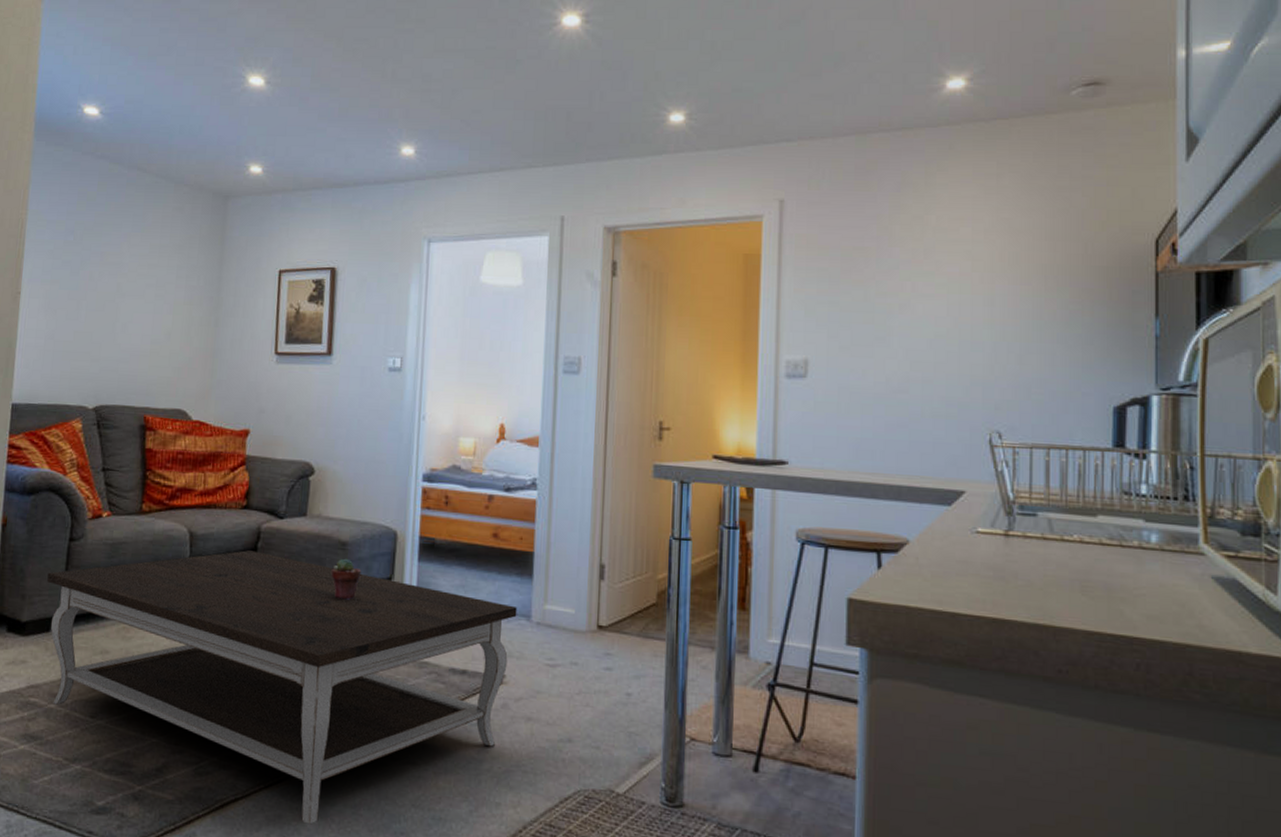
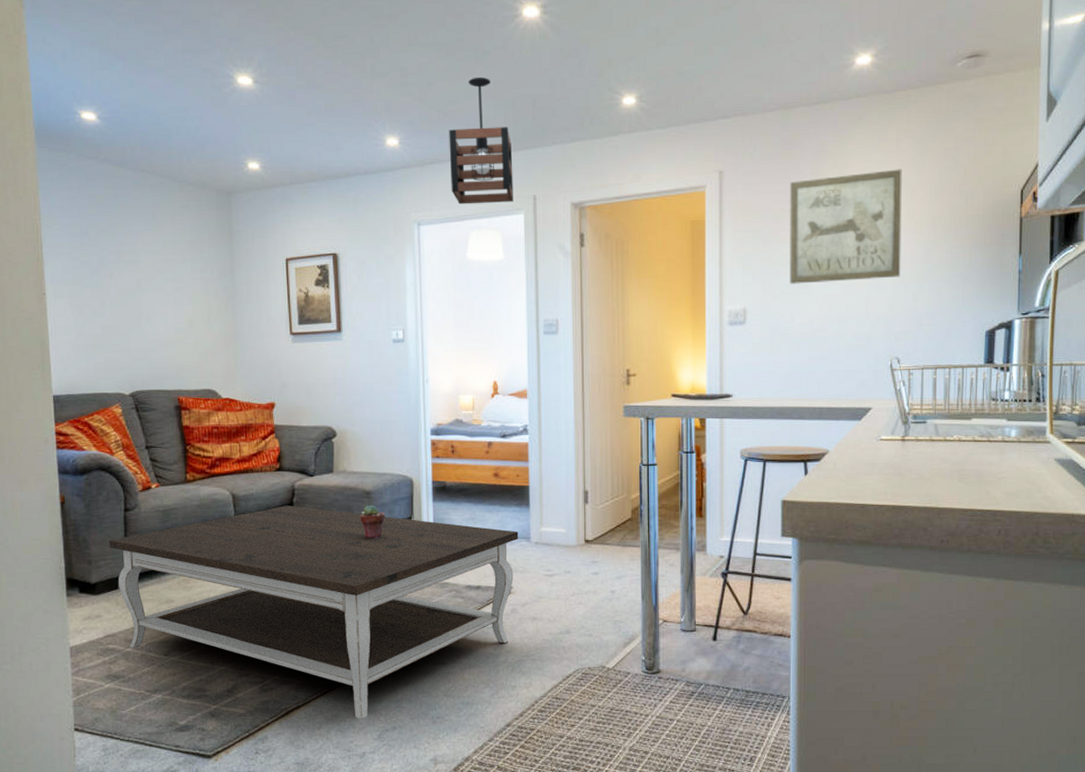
pendant light: none [468,86,541,223] -> present [449,77,514,205]
wall art: none [862,207,1004,336] -> present [789,169,902,285]

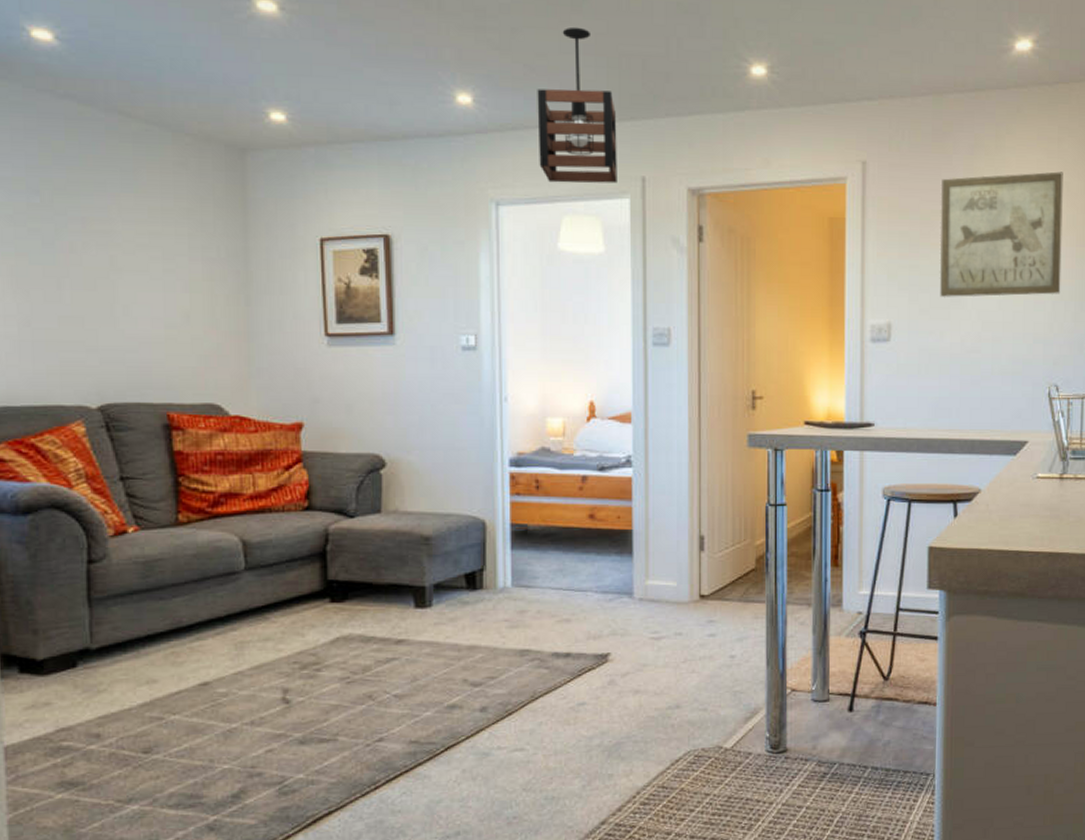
coffee table: present [109,505,519,719] -> none [64,555,619,825]
potted succulent: present [359,505,385,539] -> none [415,553,449,596]

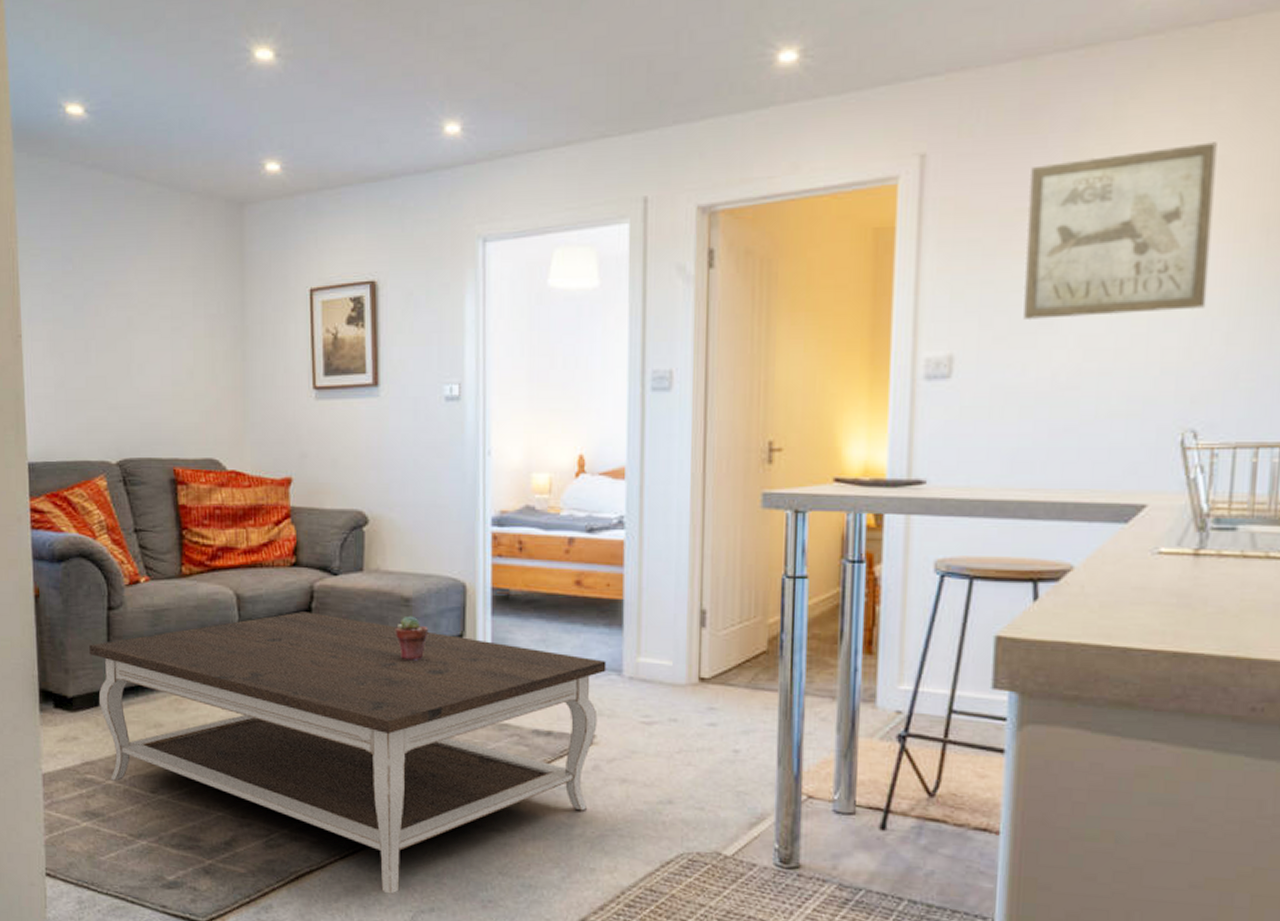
coffee table: none [64,555,619,825] -> present [89,612,607,894]
potted succulent: none [415,553,449,596] -> present [395,615,429,661]
pendant light: present [537,26,617,184] -> none [528,33,617,212]

